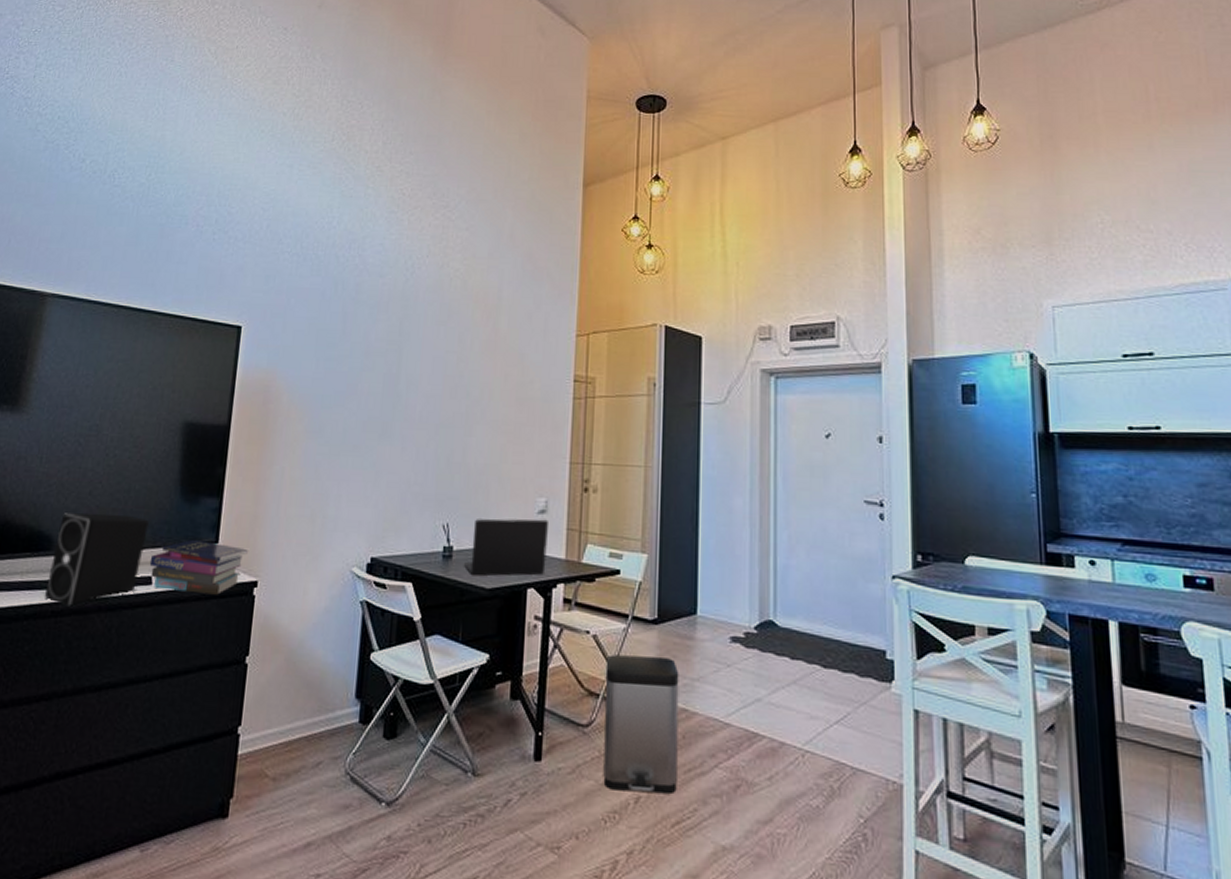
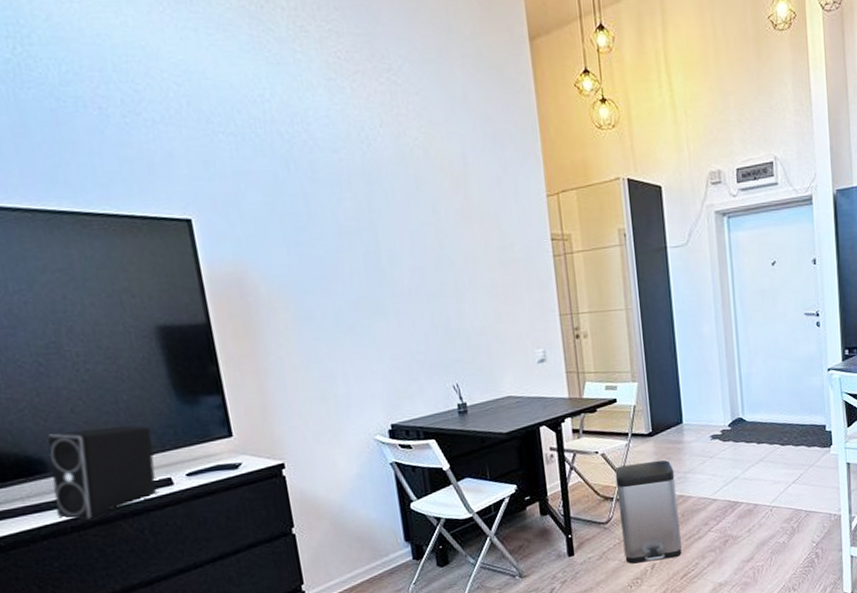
books: present [149,539,249,595] -> none [163,436,268,487]
laptop: present [464,518,548,576] -> none [480,367,553,425]

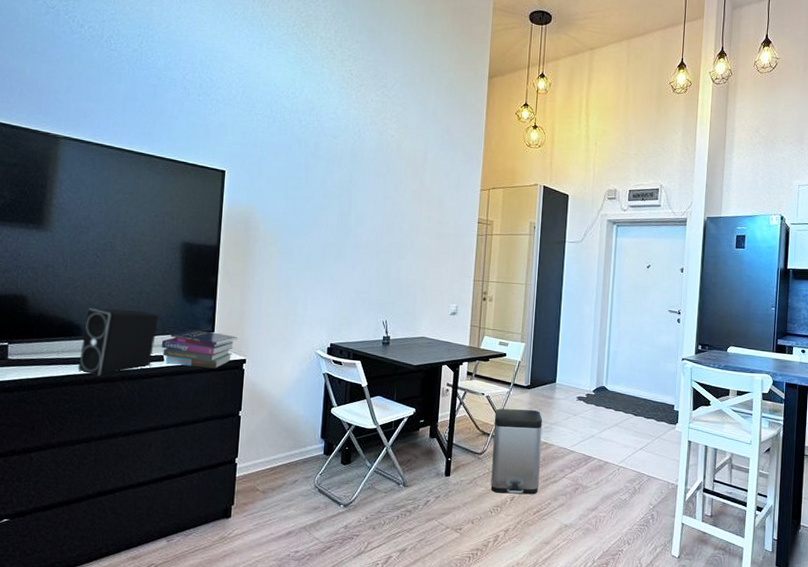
books: none [163,436,268,487] -> present [161,329,239,369]

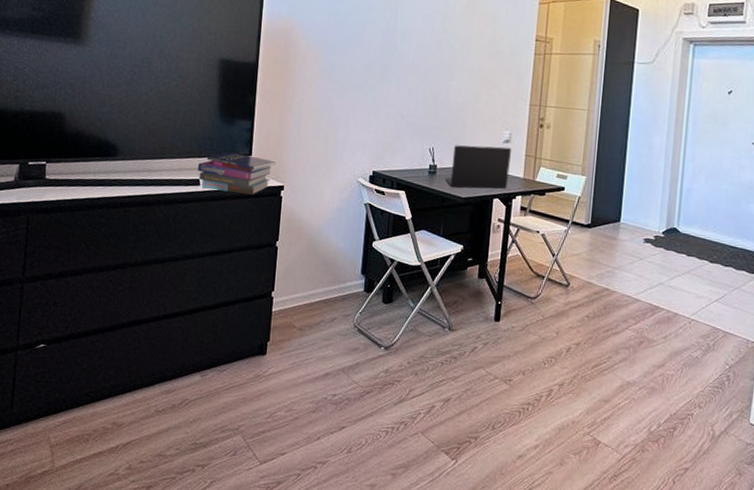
stereo: present [77,308,159,377] -> none [113,127,195,200]
laptop: none [398,318,458,357] -> present [445,145,511,189]
pedal bin: present [490,408,543,495] -> none [544,248,605,347]

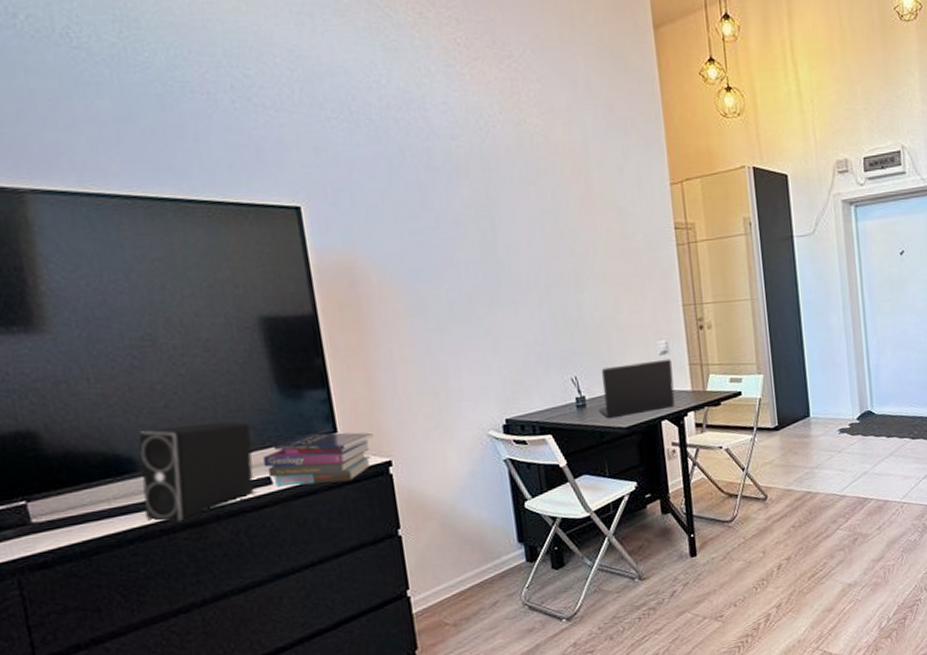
stereo: none [113,127,195,200] -> present [139,422,254,522]

